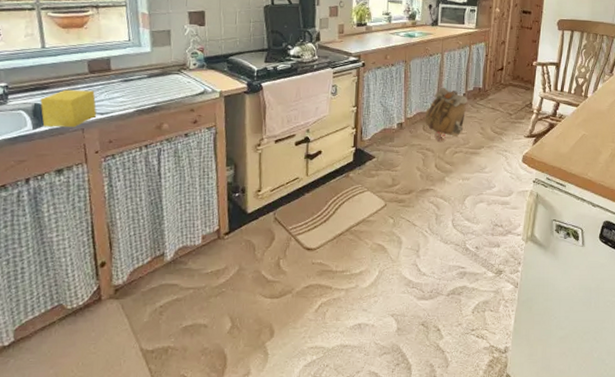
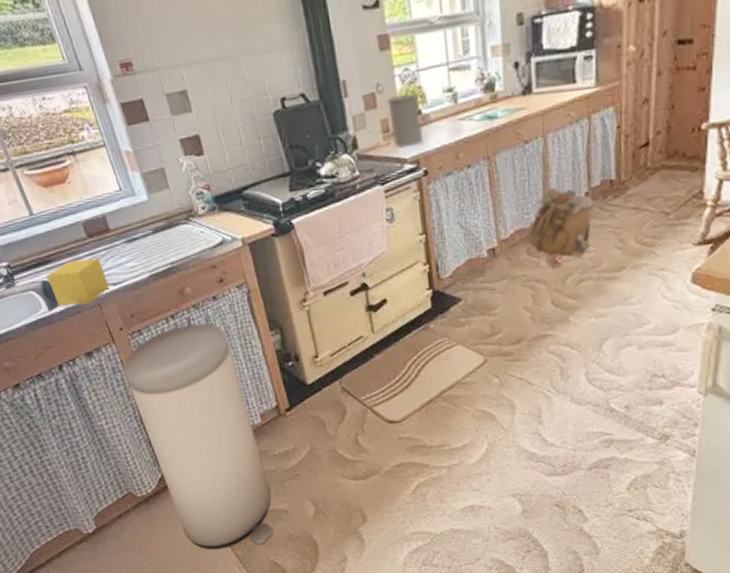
pedal bin: none [87,154,196,364] -> present [123,323,274,550]
canister: none [345,11,366,45] -> present [387,93,423,147]

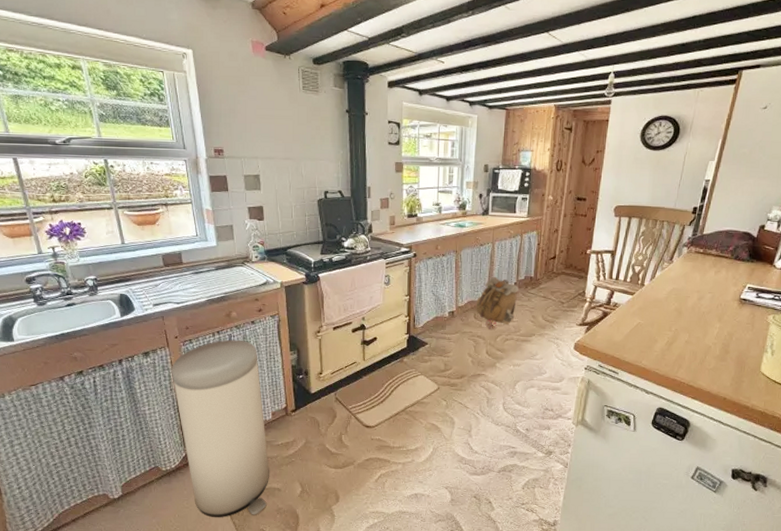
sponge: present [46,258,110,307] -> none [125,281,174,316]
canister: present [387,93,423,147] -> none [396,202,417,236]

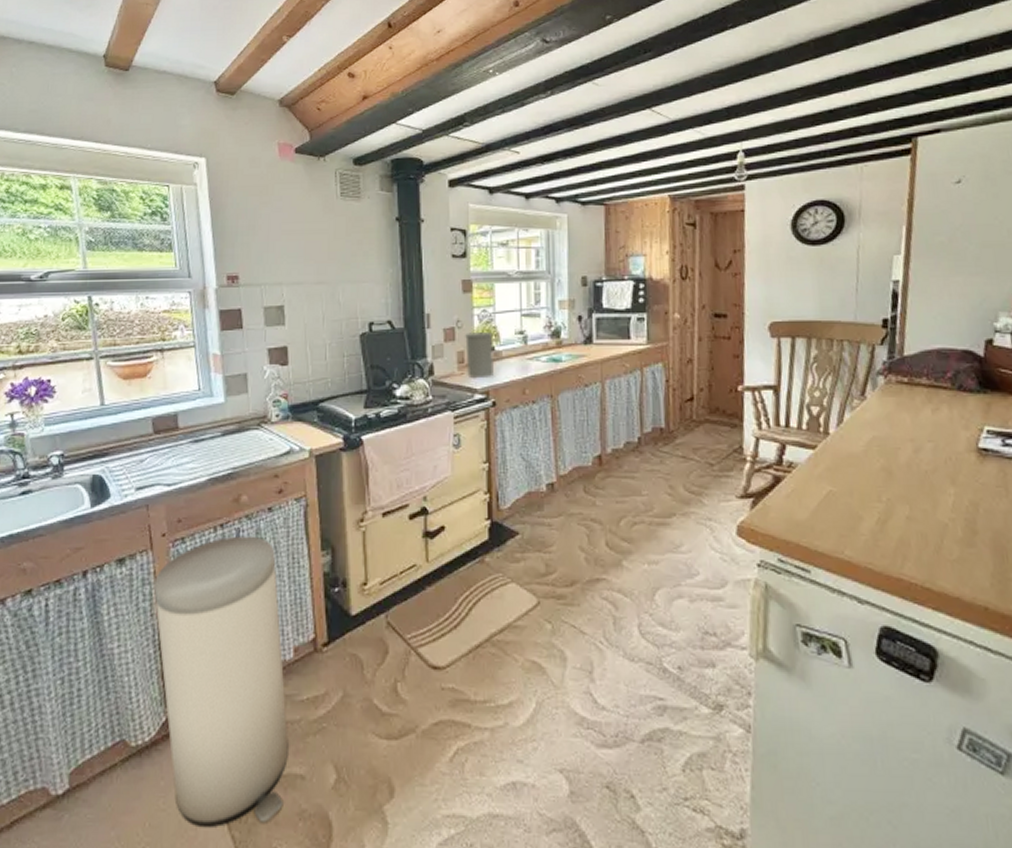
canister: none [396,202,417,236] -> present [465,332,494,378]
backpack: present [475,276,519,330] -> none [584,429,646,510]

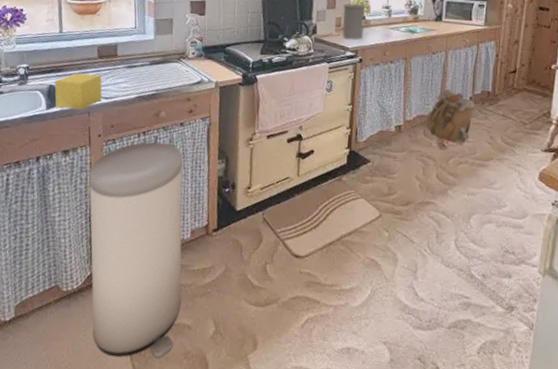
sponge: none [99,455,164,504] -> present [54,73,102,111]
backpack: none [584,429,646,510] -> present [425,88,475,151]

